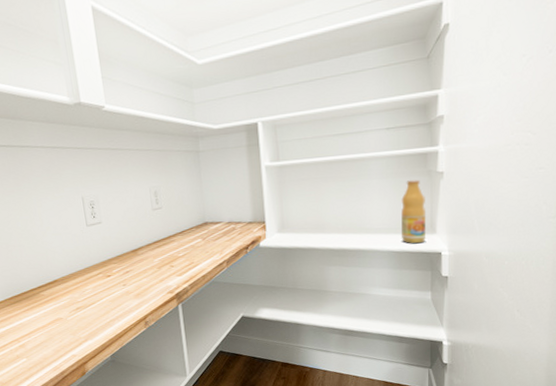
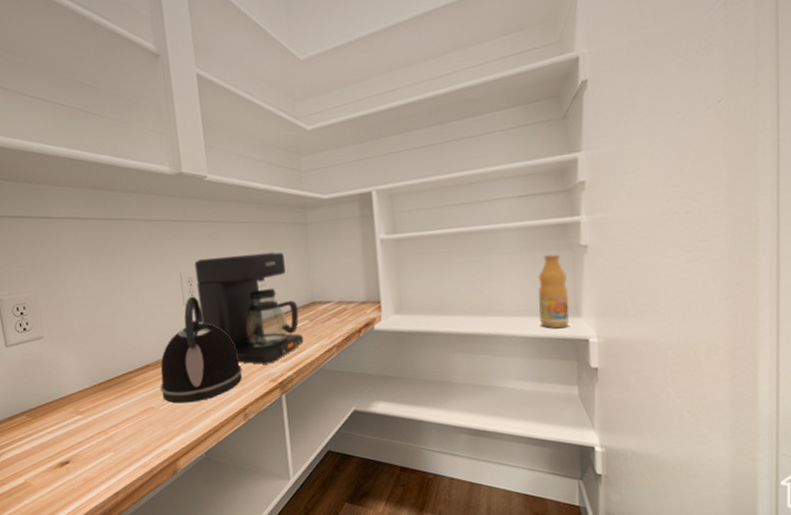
kettle: none [67,218,142,314] -> present [160,296,242,404]
coffee maker: none [95,177,197,278] -> present [194,252,303,364]

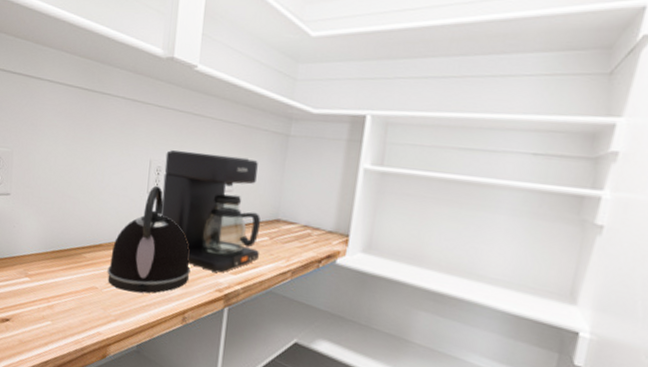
fruit juice: present [538,254,570,329] -> none [523,226,571,314]

